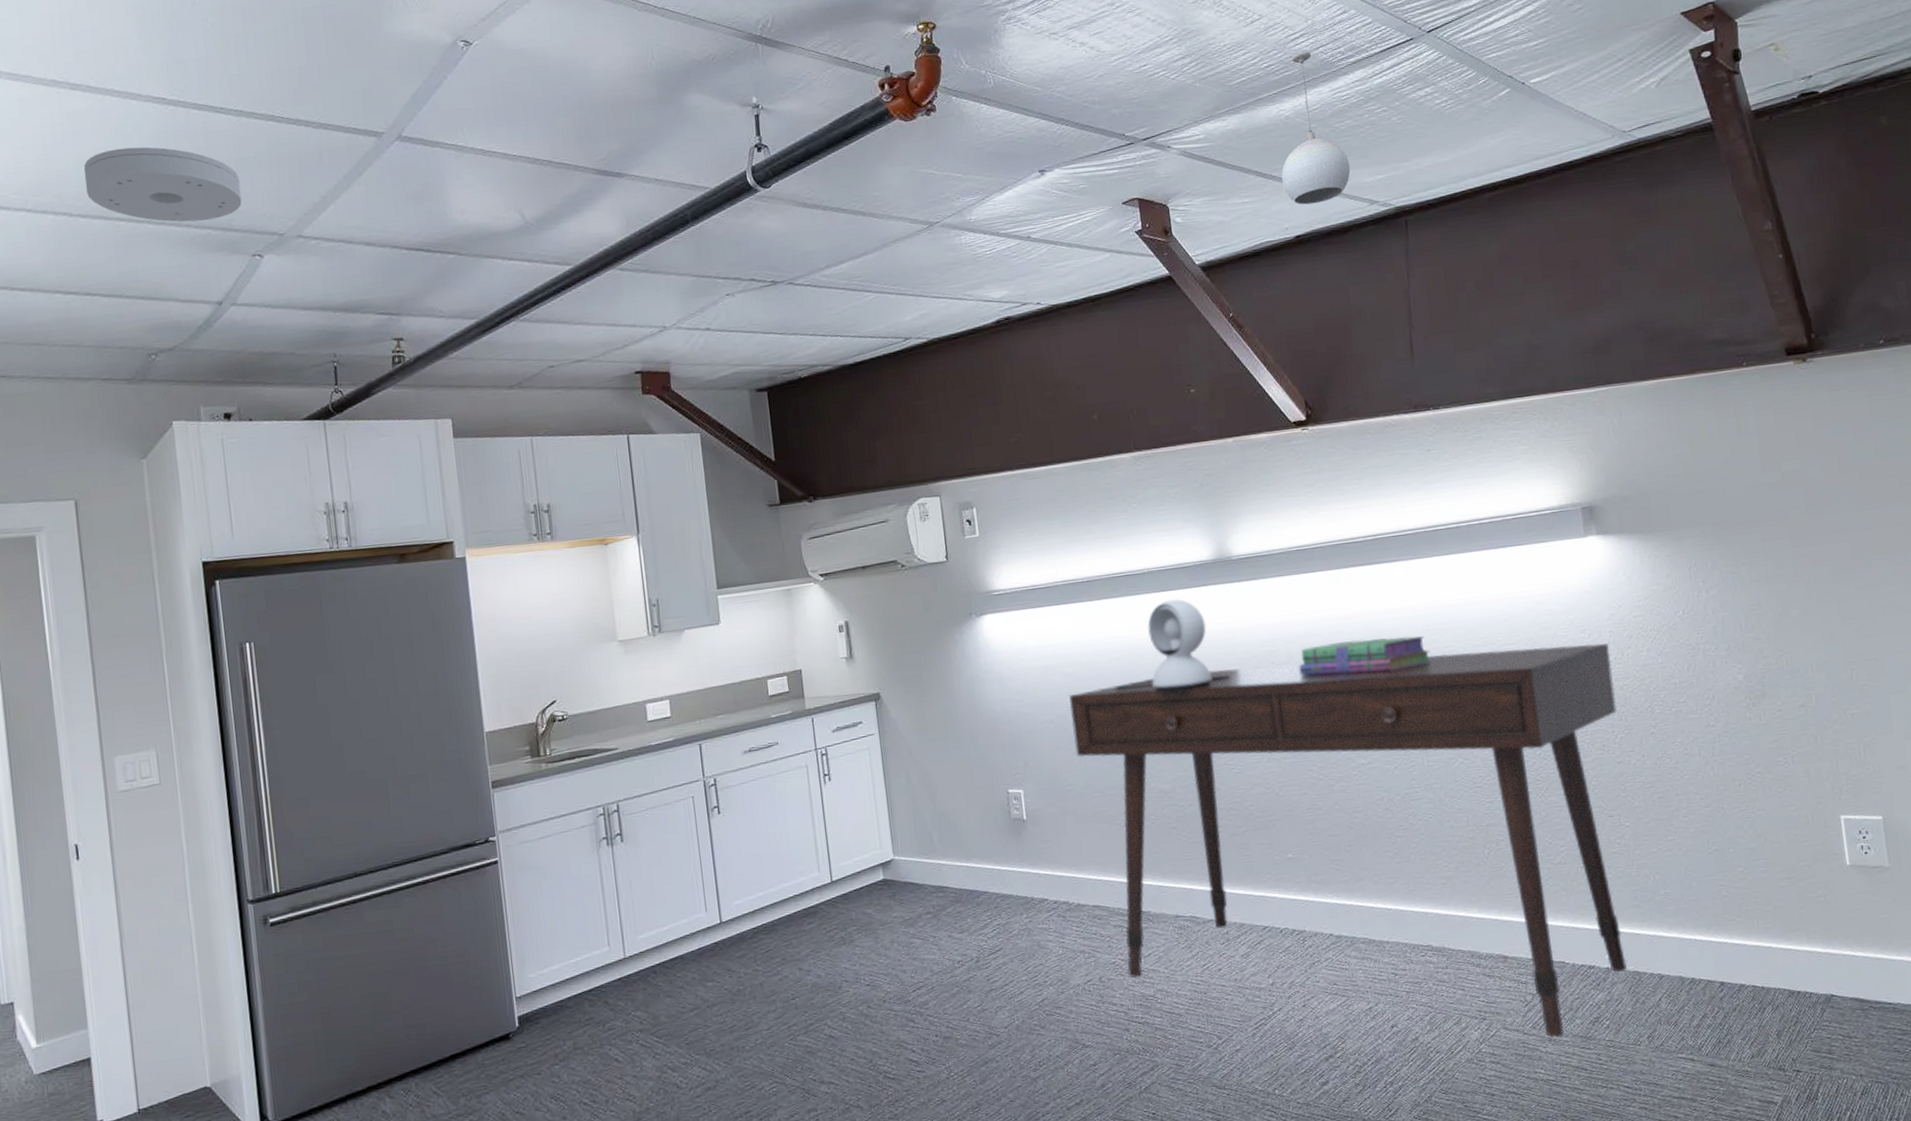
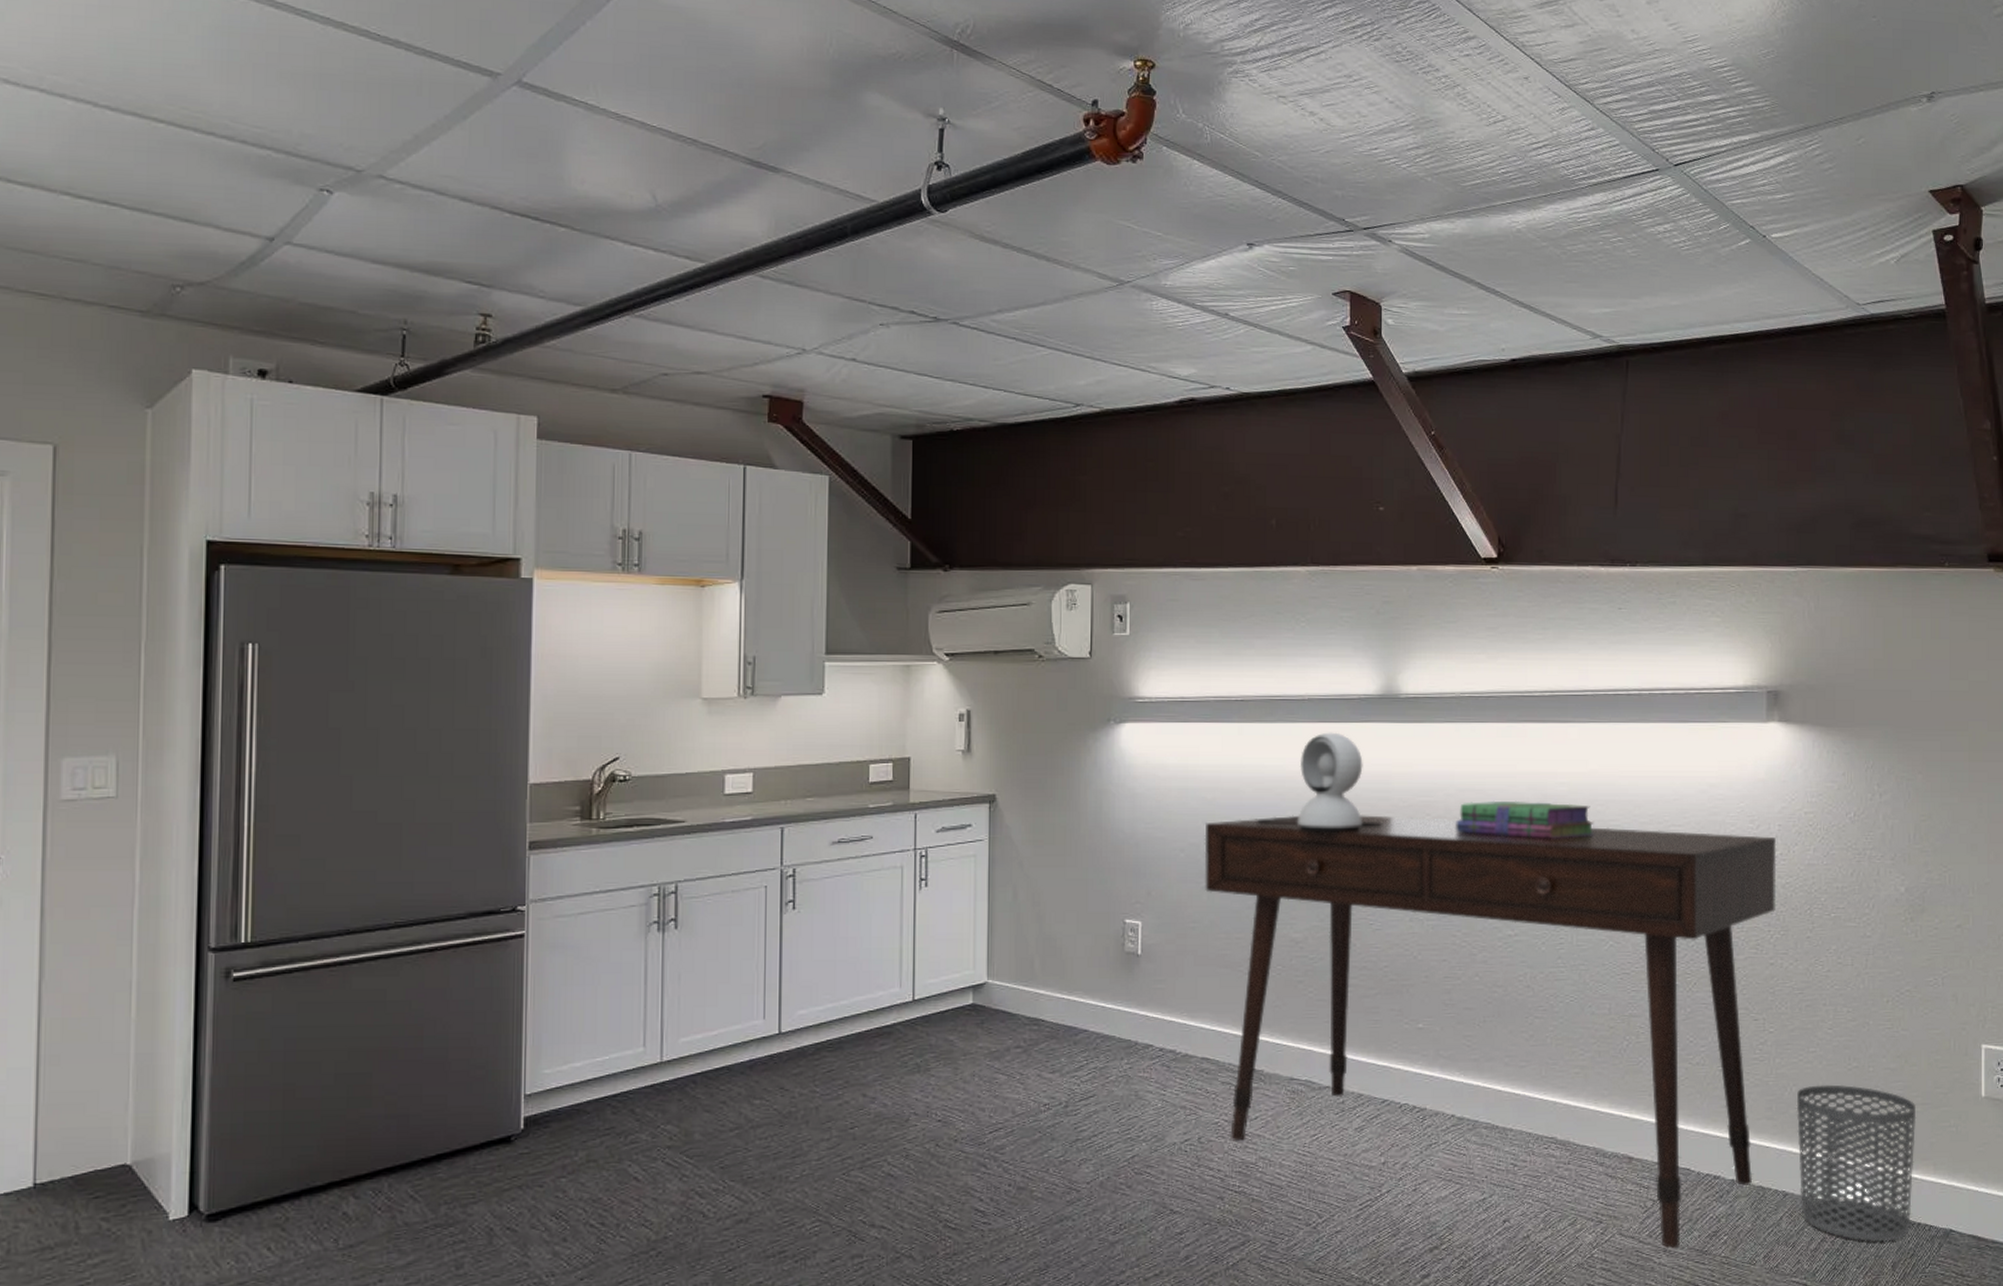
smoke detector: present [83,147,242,222] -> none [119,36,316,139]
pendant light: present [1281,51,1351,205] -> none [1505,163,1577,328]
waste bin: none [1660,867,1790,1013] -> present [1796,1084,1917,1241]

